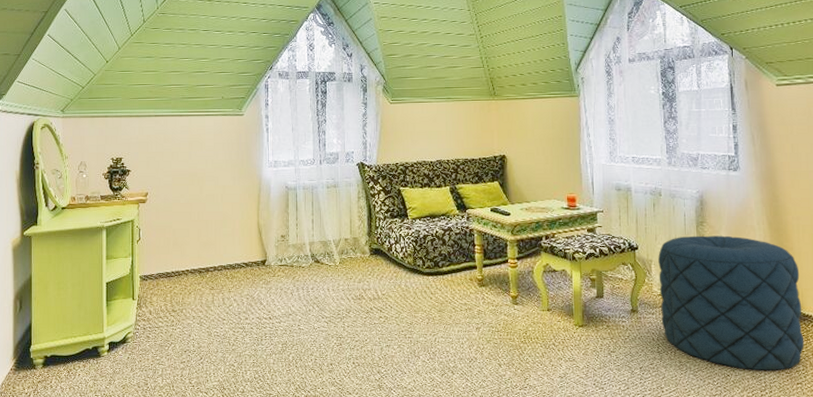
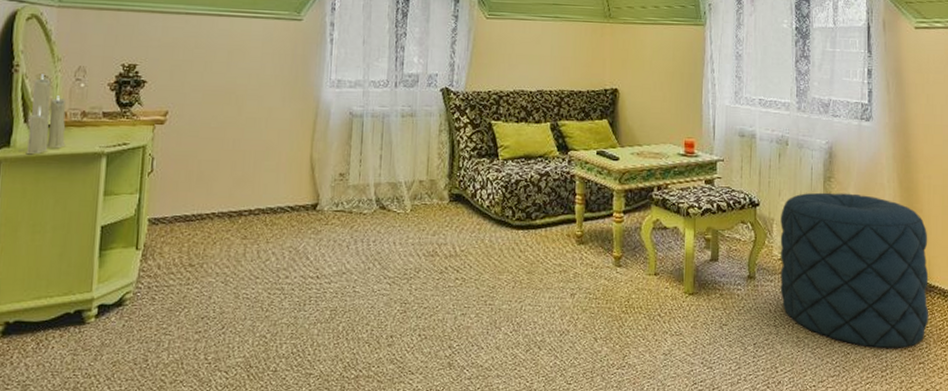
candle: none [49,169,76,231] -> present [25,74,67,155]

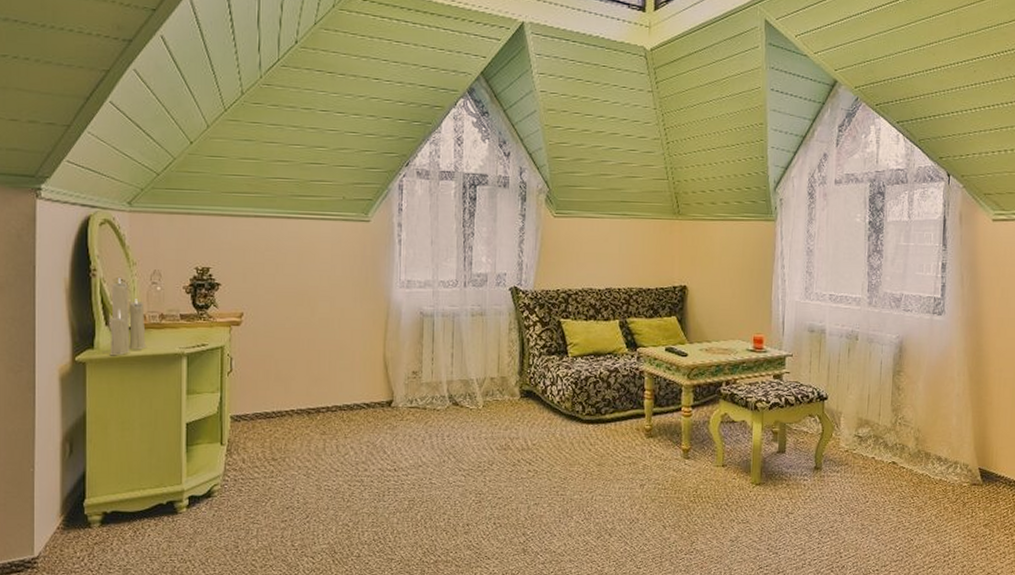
pouf: present [780,192,929,348] -> none [846,386,996,535]

